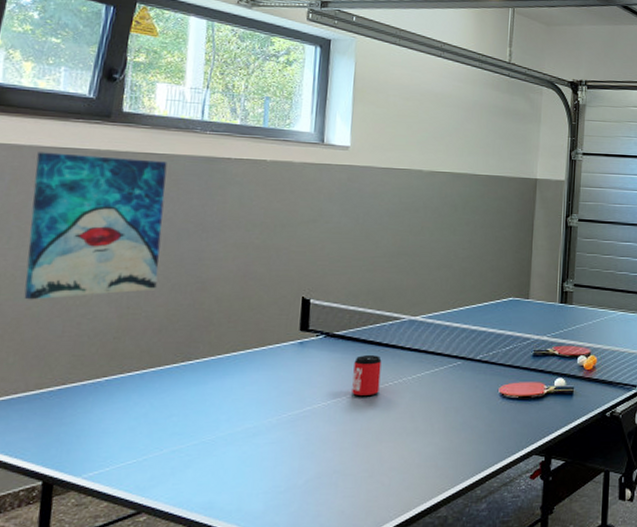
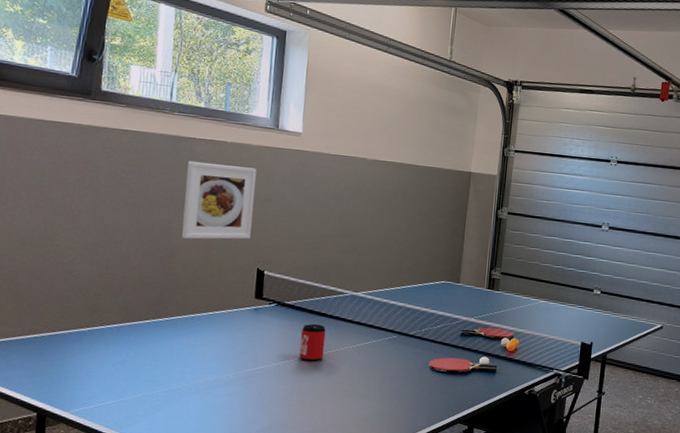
wall art: present [24,152,168,300] -> none [19,123,140,256]
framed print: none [214,183,301,269] -> present [181,160,257,240]

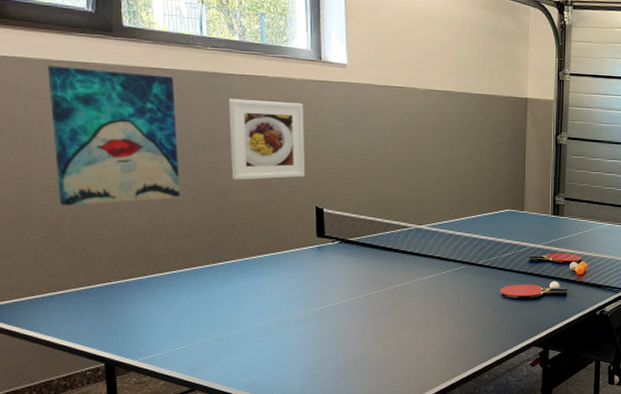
wall art: none [19,123,140,256] -> present [48,65,180,206]
can: present [299,324,326,361] -> none [369,259,393,295]

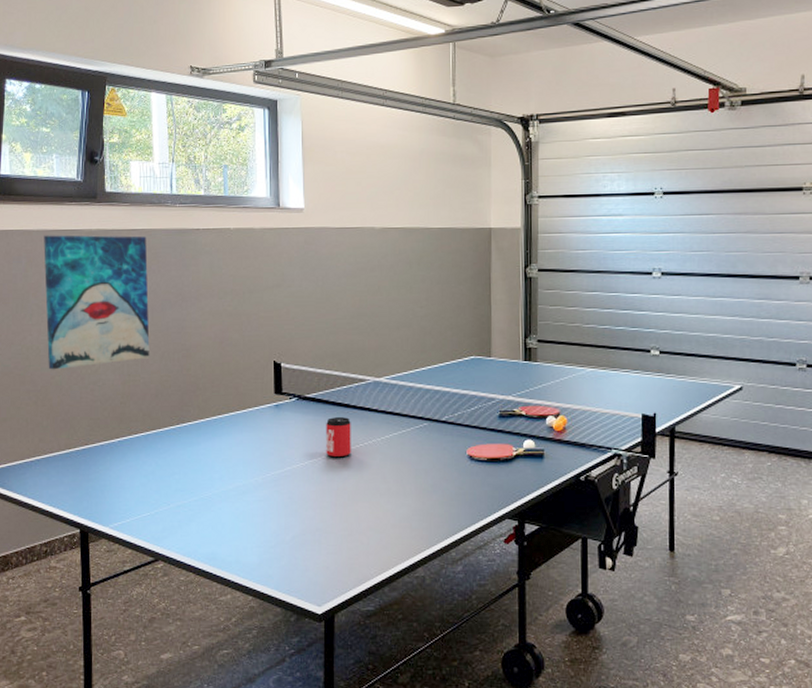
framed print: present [229,98,305,180] -> none [194,253,263,337]
can: none [369,259,393,295] -> present [326,417,351,458]

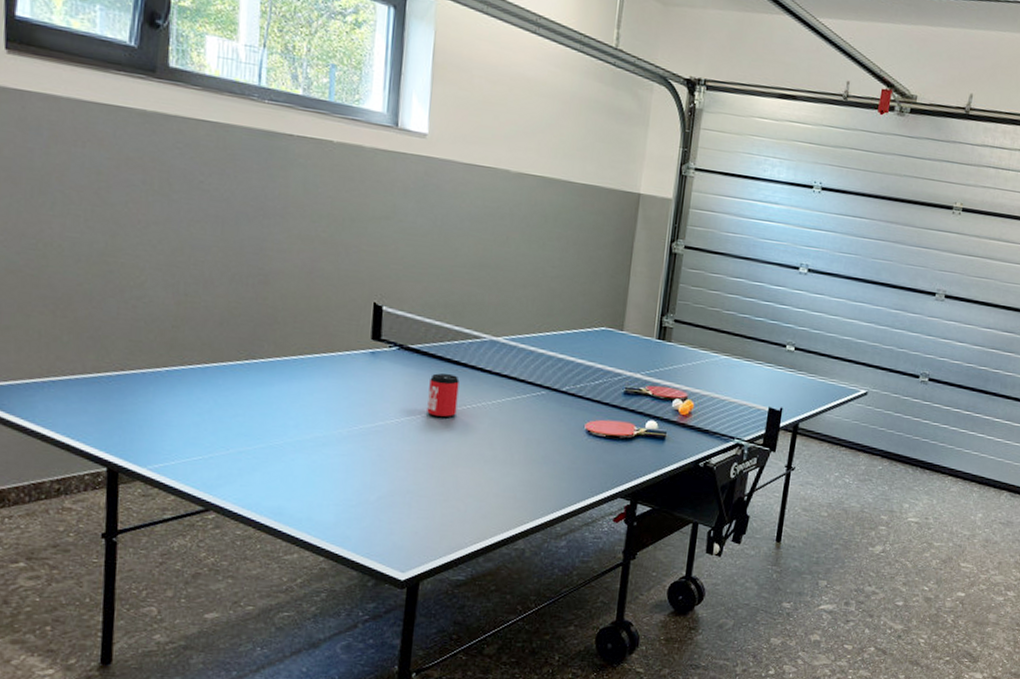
wall art: present [44,235,150,370] -> none [73,106,222,279]

